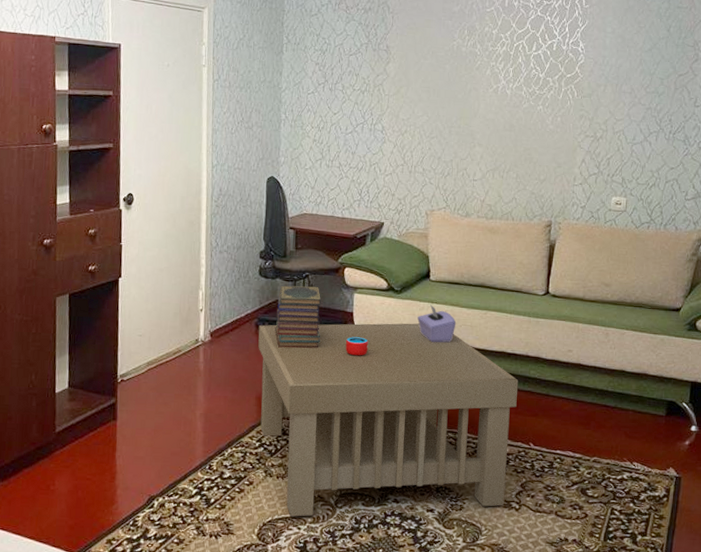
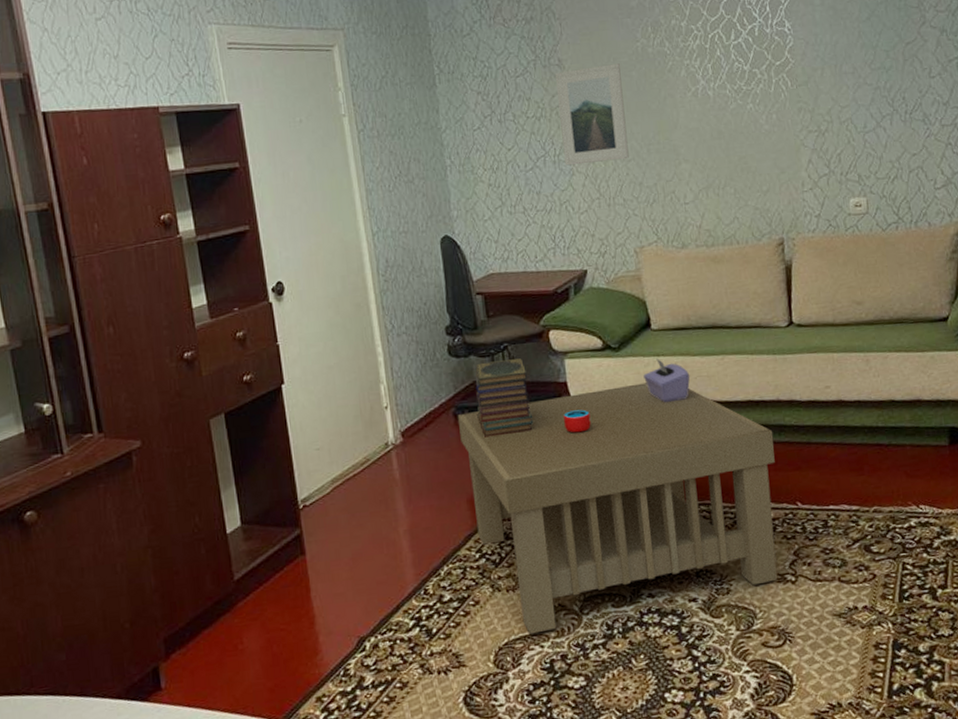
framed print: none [379,55,437,136] -> present [555,63,629,166]

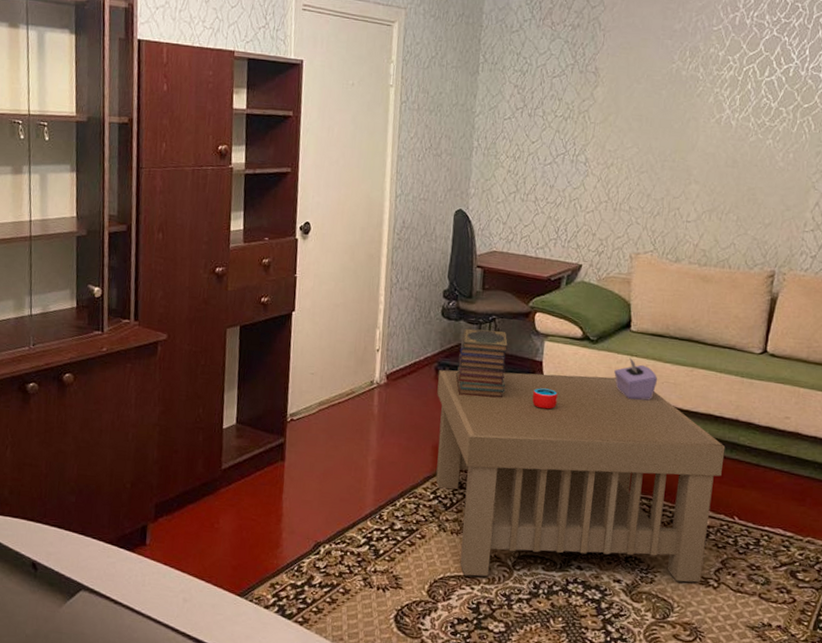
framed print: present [555,63,629,166] -> none [581,79,652,171]

